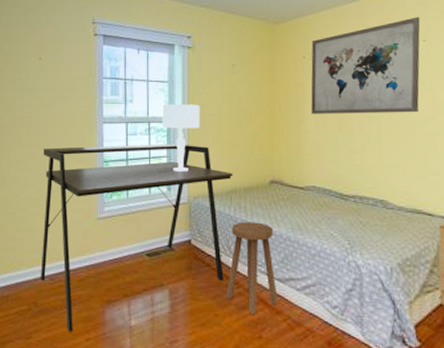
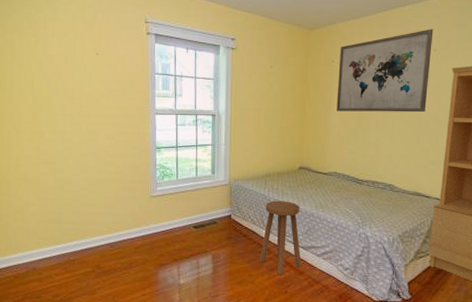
desk: present [41,144,233,332] -> none [102,133,268,289]
table lamp: present [162,104,200,172] -> none [208,99,241,158]

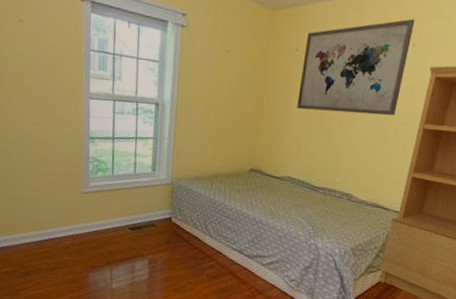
stool: present [259,201,301,275] -> none [200,204,248,284]

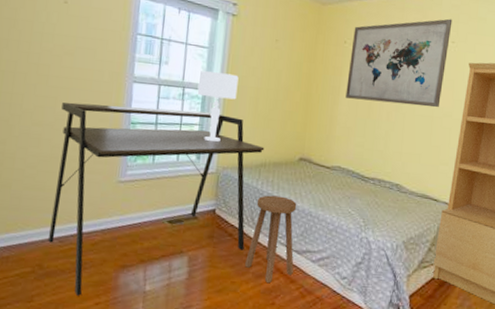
desk: none [27,119,216,291] -> present [48,102,265,296]
table lamp: none [150,85,190,154] -> present [197,71,239,142]
stool: none [200,204,248,284] -> present [245,195,297,284]

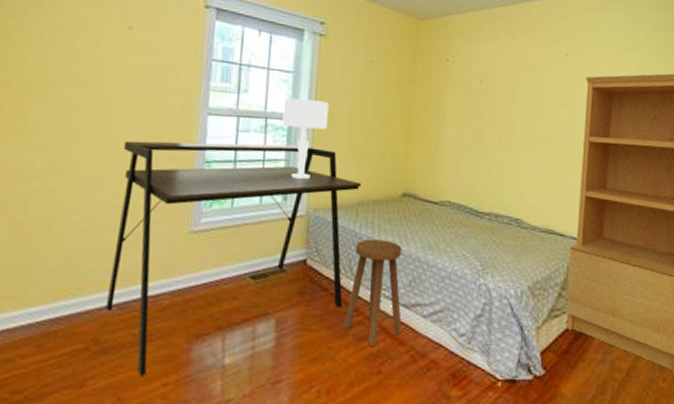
wall art: present [345,18,453,108] -> none [451,30,564,129]

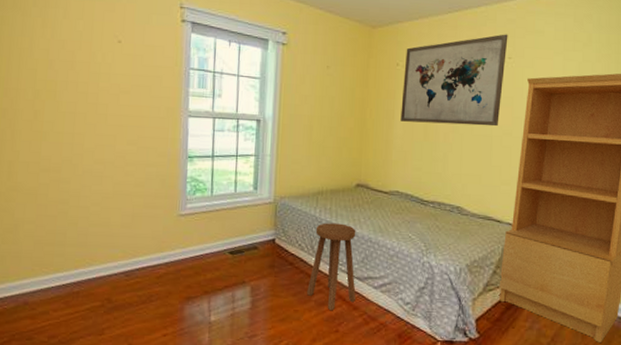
desk: present [106,141,362,376] -> none [115,139,321,328]
table lamp: present [281,98,329,179] -> none [251,102,292,171]
wall art: none [451,30,564,129] -> present [400,34,508,127]

